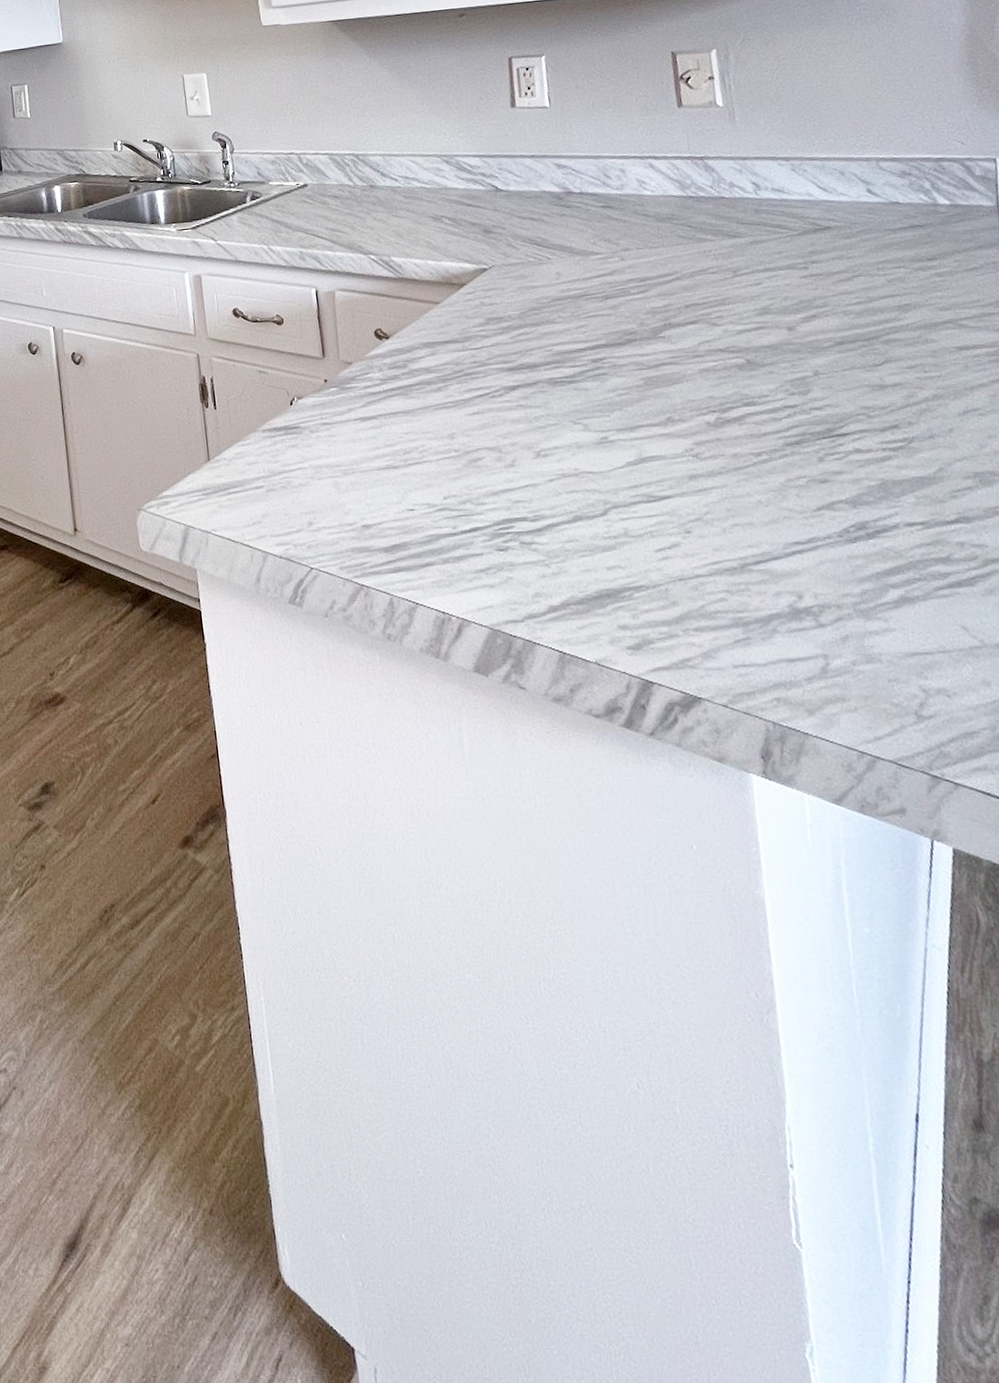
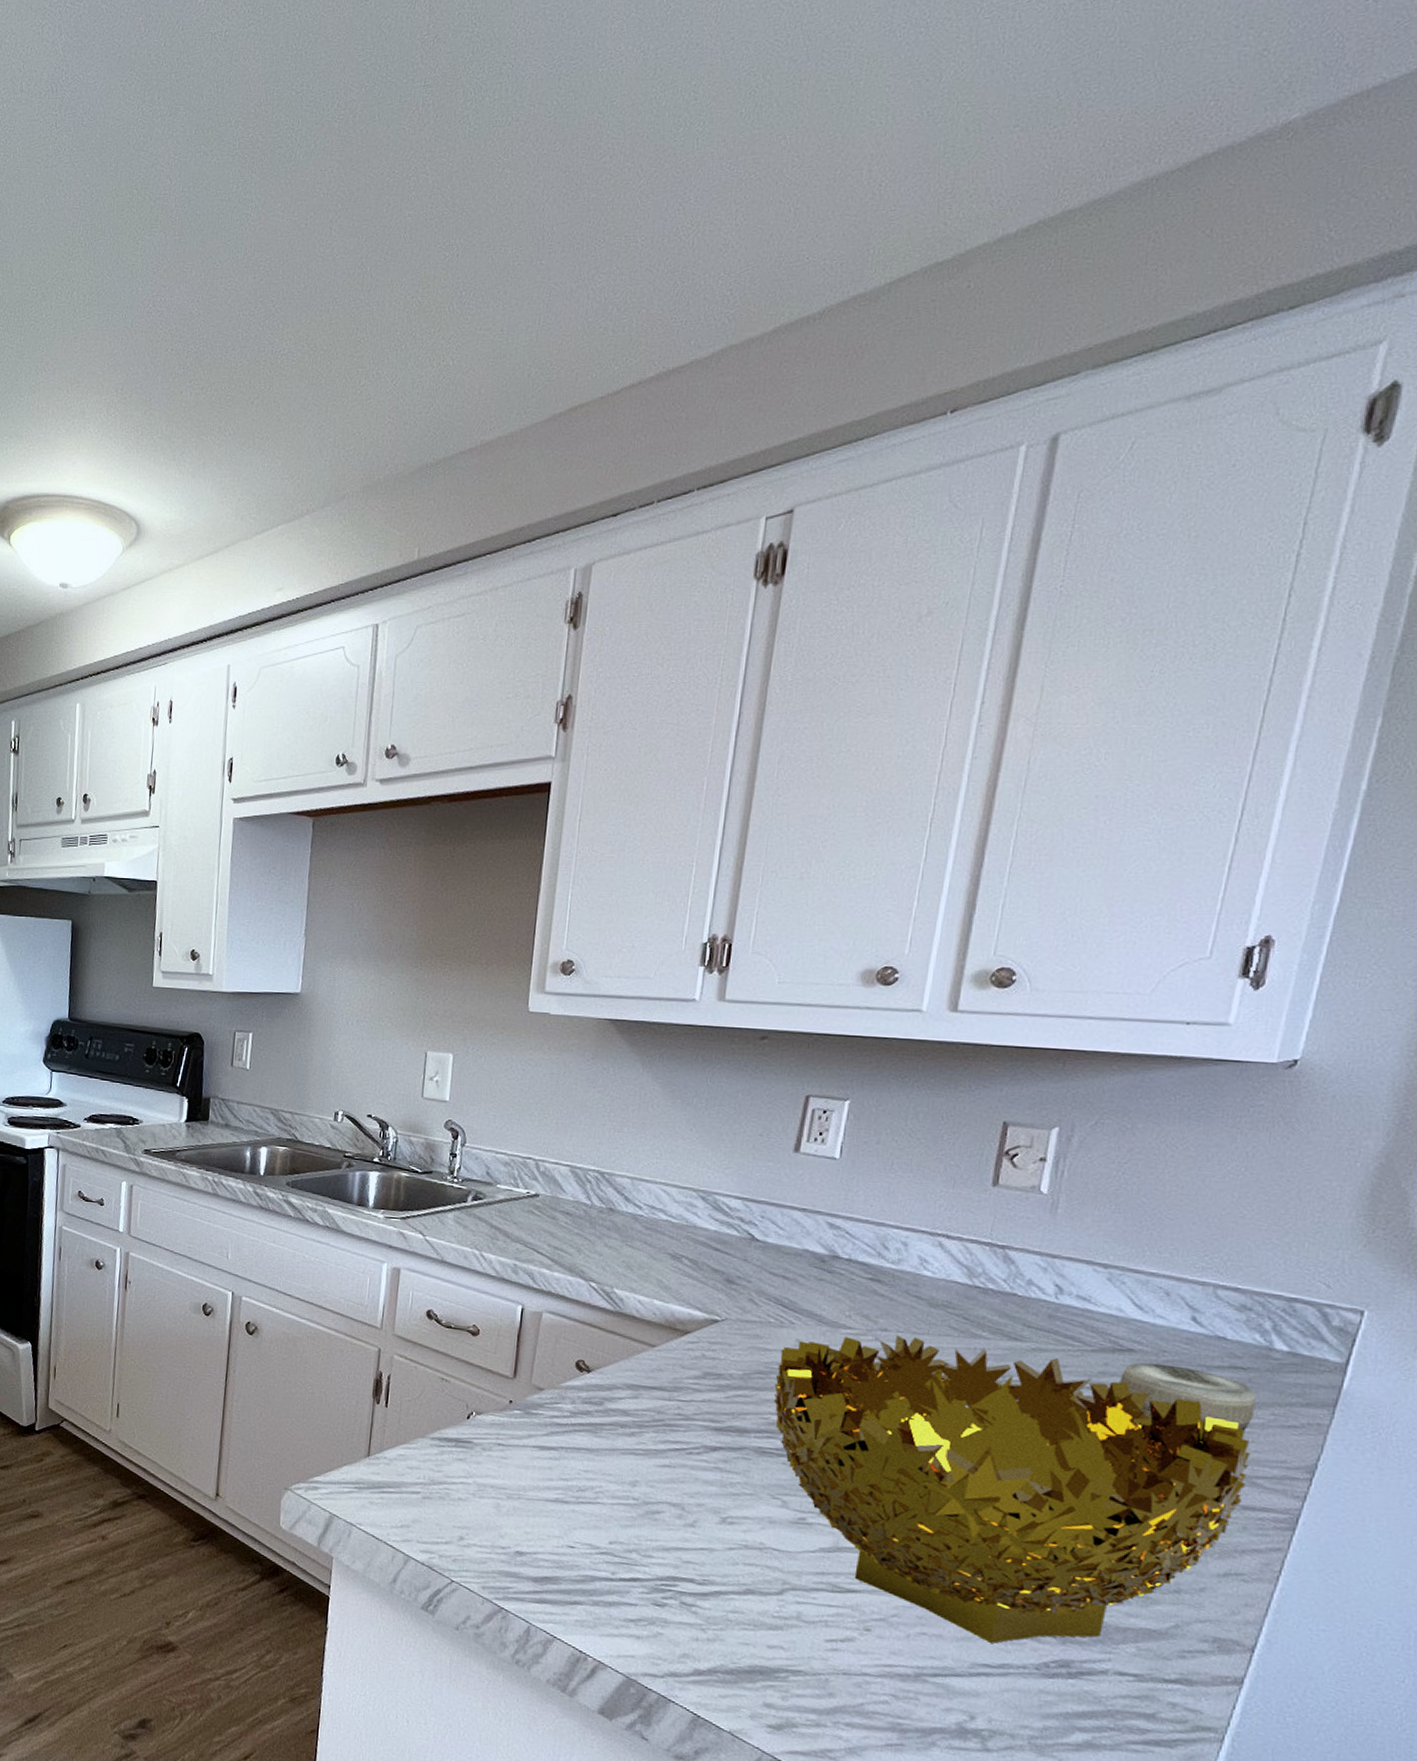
decorative bowl: none [546,247,956,520] -> present [774,1335,1250,1644]
jar: none [827,234,942,281] -> present [1120,1362,1256,1431]

